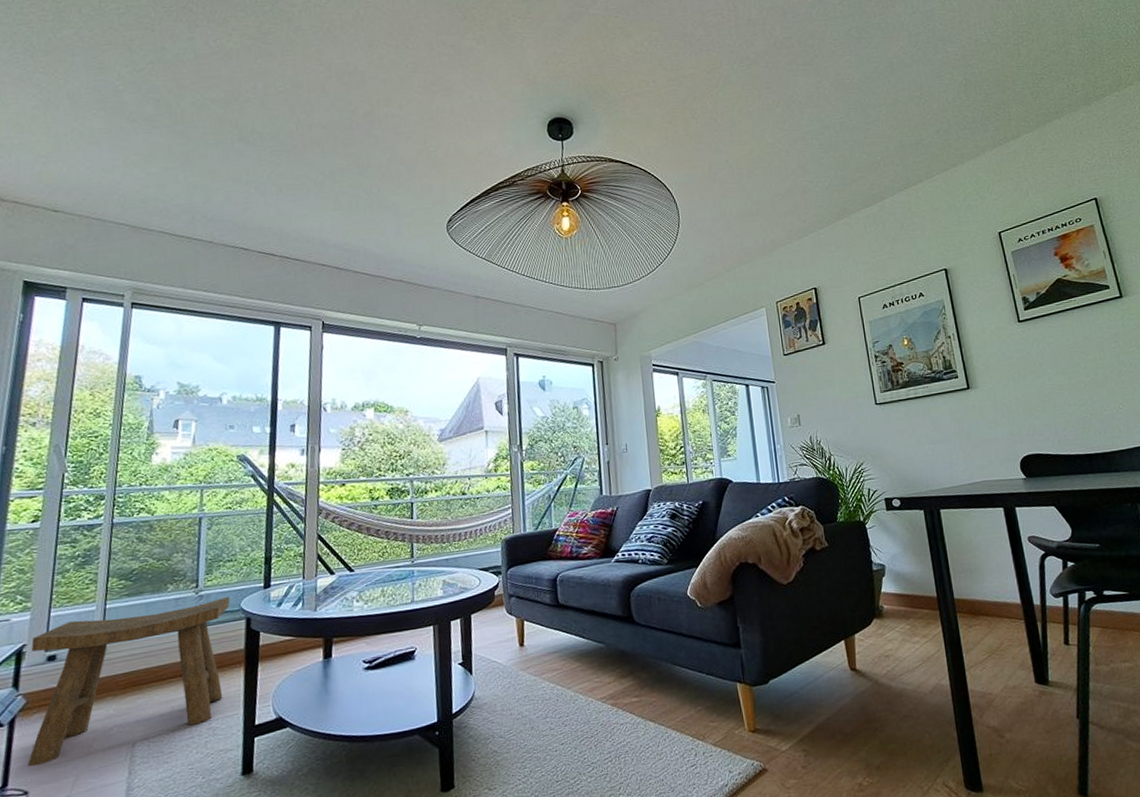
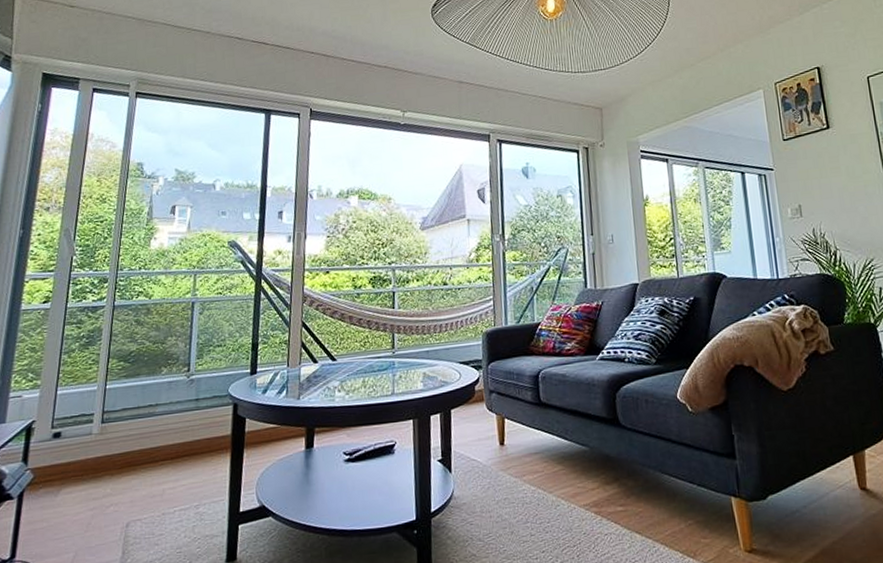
stool: present [27,596,230,767] -> none [33,381,219,540]

